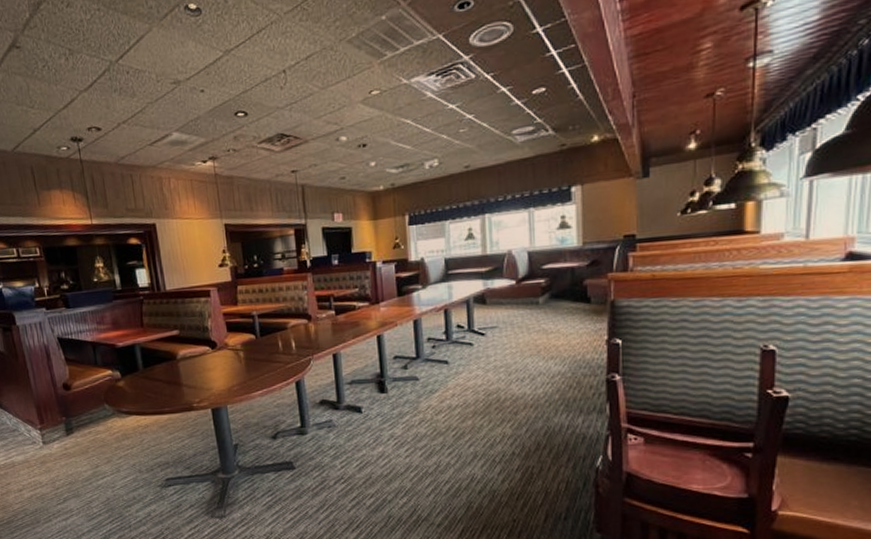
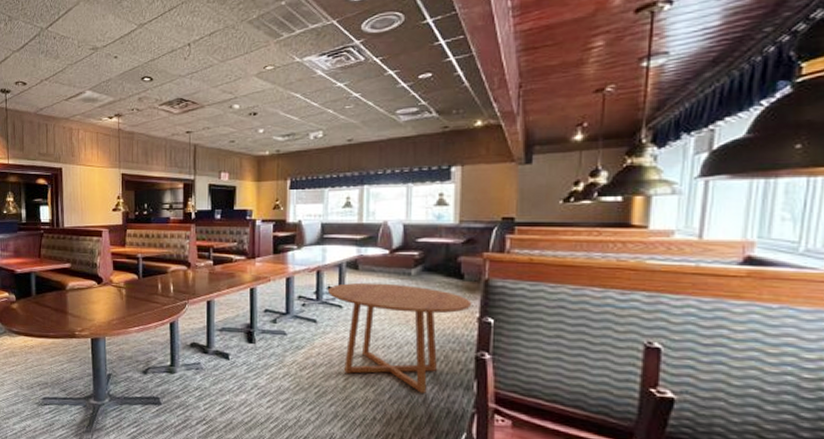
dining table: none [456,314,600,422] -> present [327,282,472,393]

